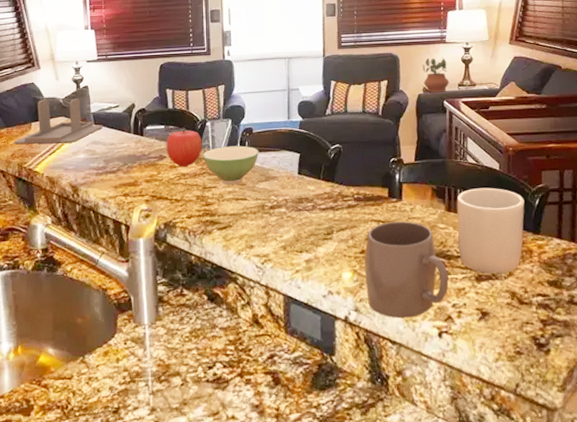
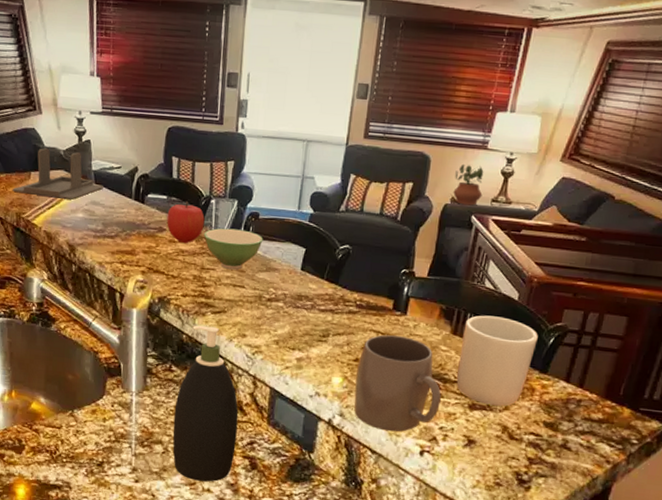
soap dispenser: none [190,243,256,409] -> present [172,325,239,482]

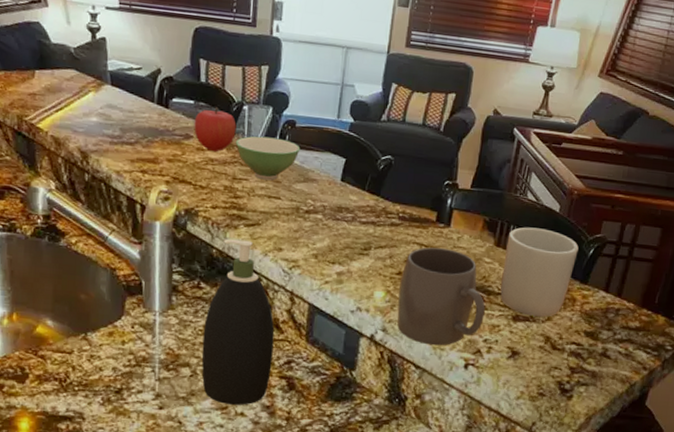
napkin holder: present [12,148,105,200] -> none [12,44,123,102]
potted plant: present [453,163,484,206] -> none [495,76,526,118]

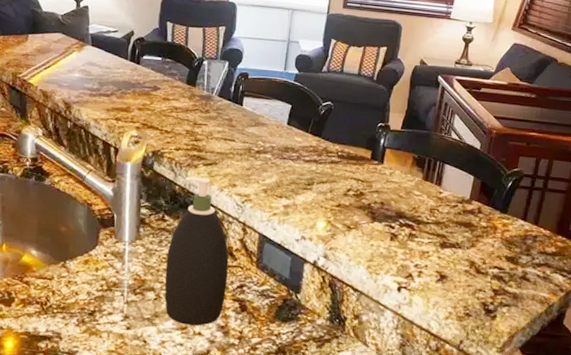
fruit: present [194,107,237,153] -> none [161,63,198,102]
bowl: present [235,136,301,181] -> none [196,87,252,125]
mug: present [397,247,485,346] -> none [337,182,416,271]
mug: present [500,227,579,317] -> none [429,163,498,244]

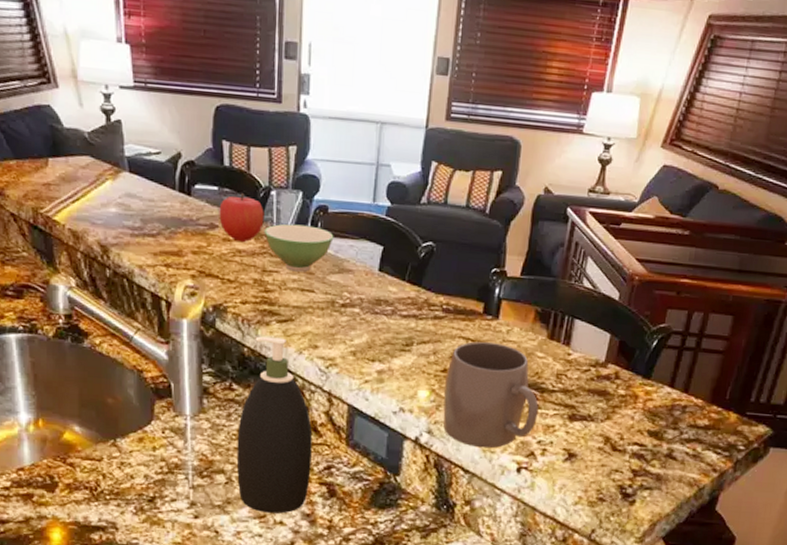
fruit: none [161,63,198,102] -> present [219,193,264,243]
bowl: none [196,87,252,125] -> present [264,223,334,272]
mug: none [337,182,416,271] -> present [443,341,539,449]

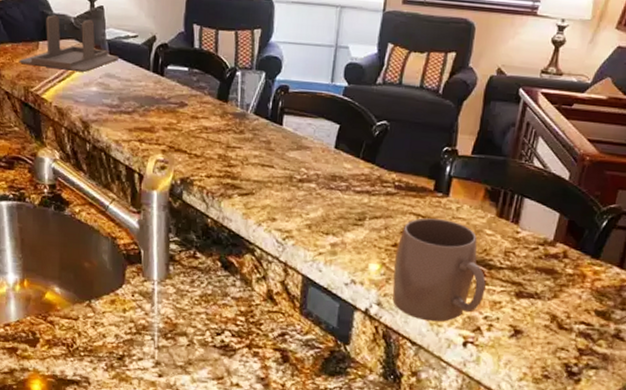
napkin holder: none [25,129,141,191] -> present [19,15,120,72]
fruit: present [219,193,264,243] -> none [188,74,230,120]
soap dispenser: present [236,336,313,514] -> none [198,208,269,376]
bowl: present [264,223,334,272] -> none [229,102,294,149]

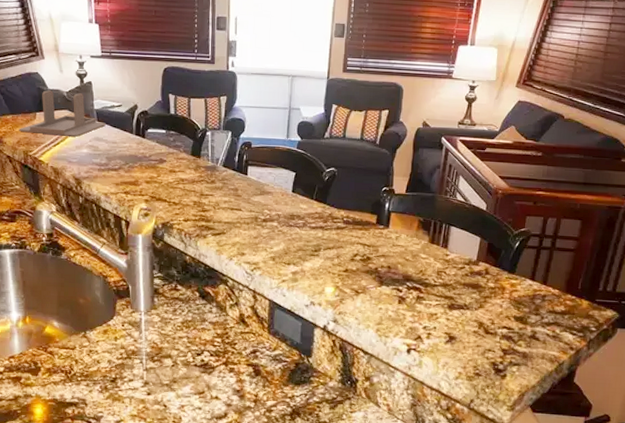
mug: present [392,218,486,322] -> none [345,247,423,334]

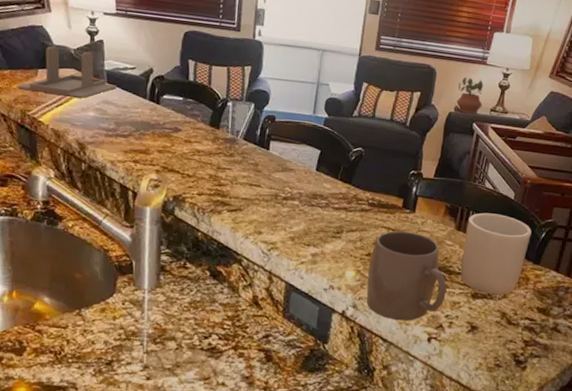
mug: none [345,247,423,334] -> present [366,231,447,321]
potted plant: none [424,91,450,129] -> present [456,76,484,115]
mug: none [436,225,505,305] -> present [460,212,532,295]

